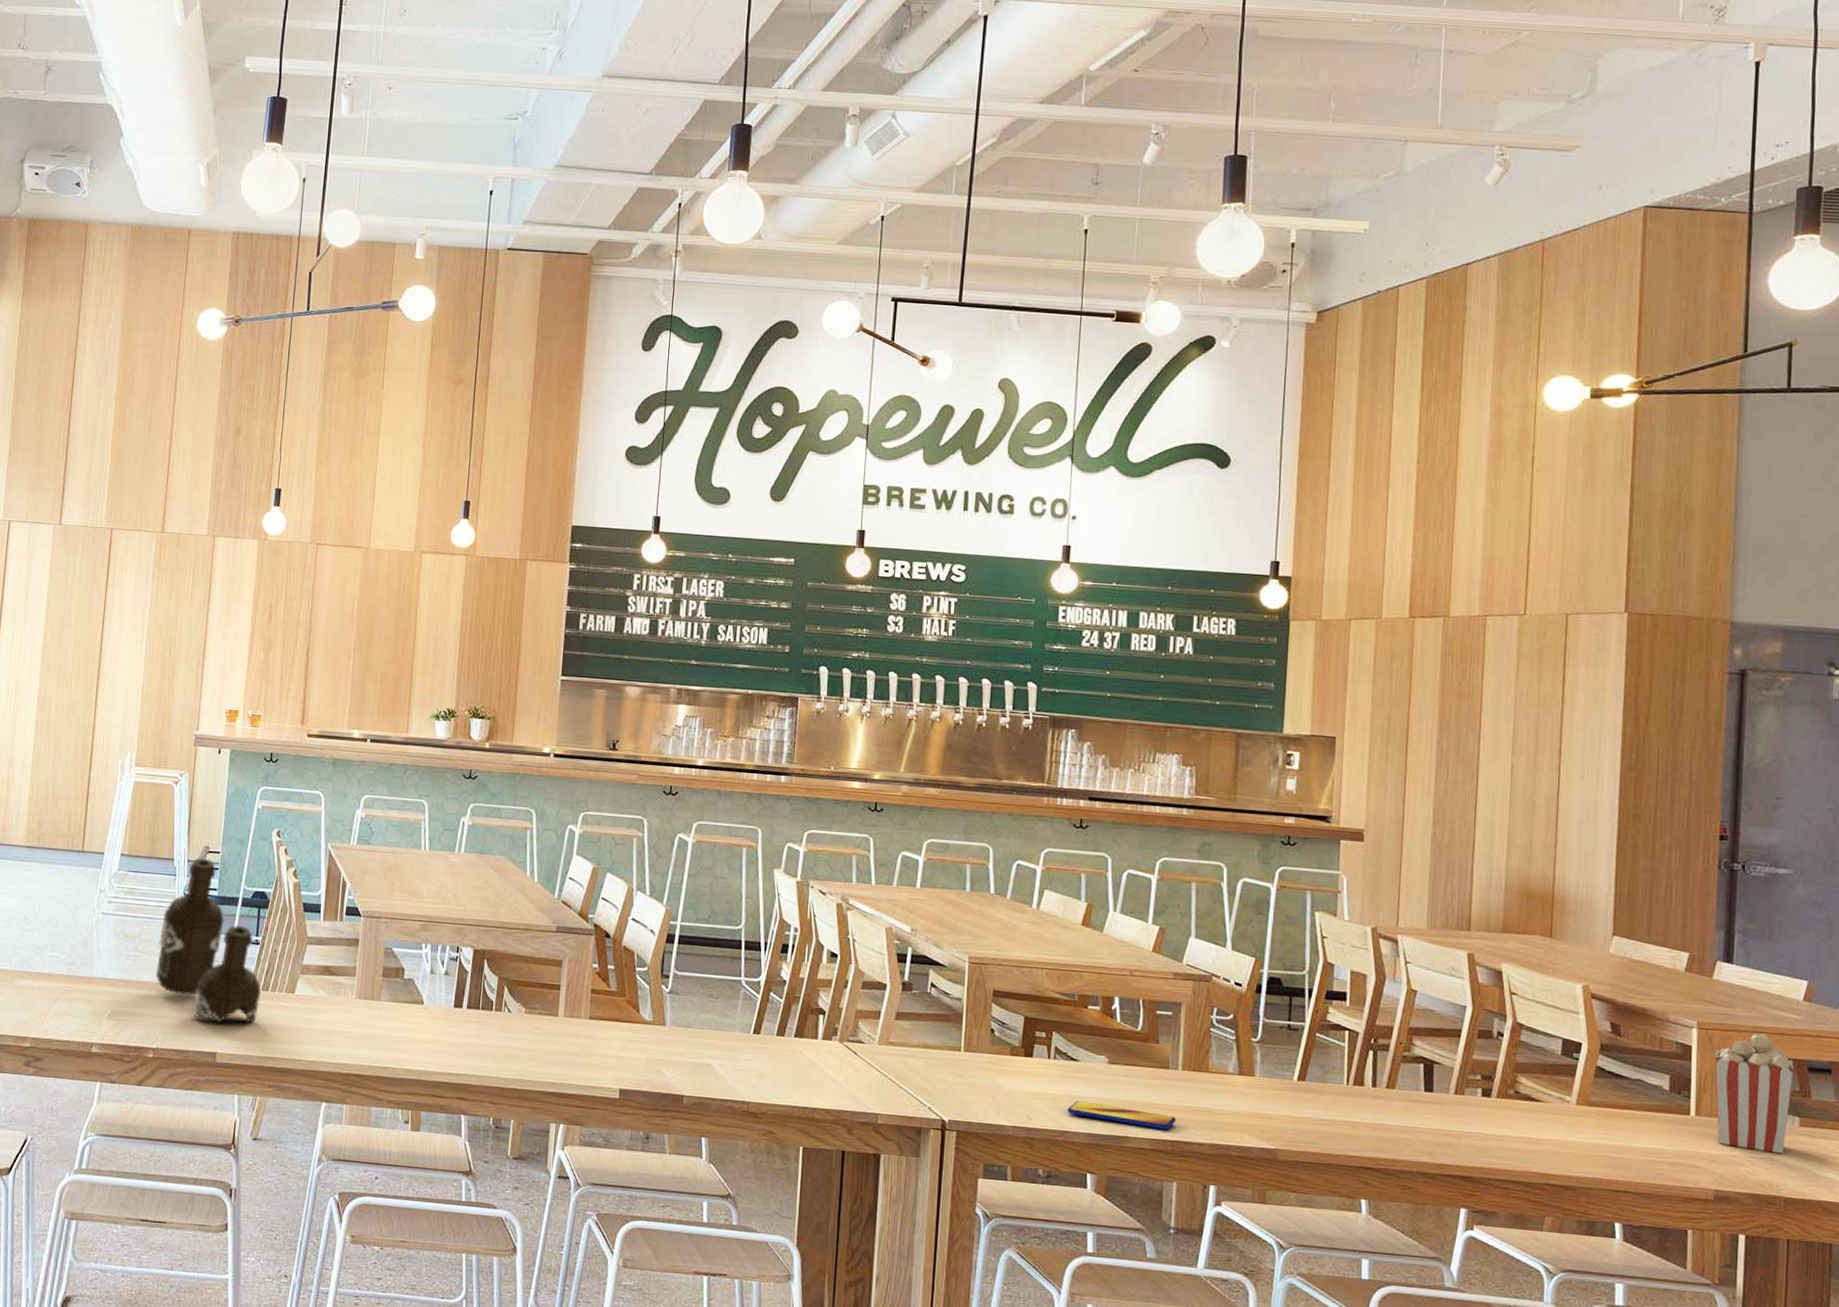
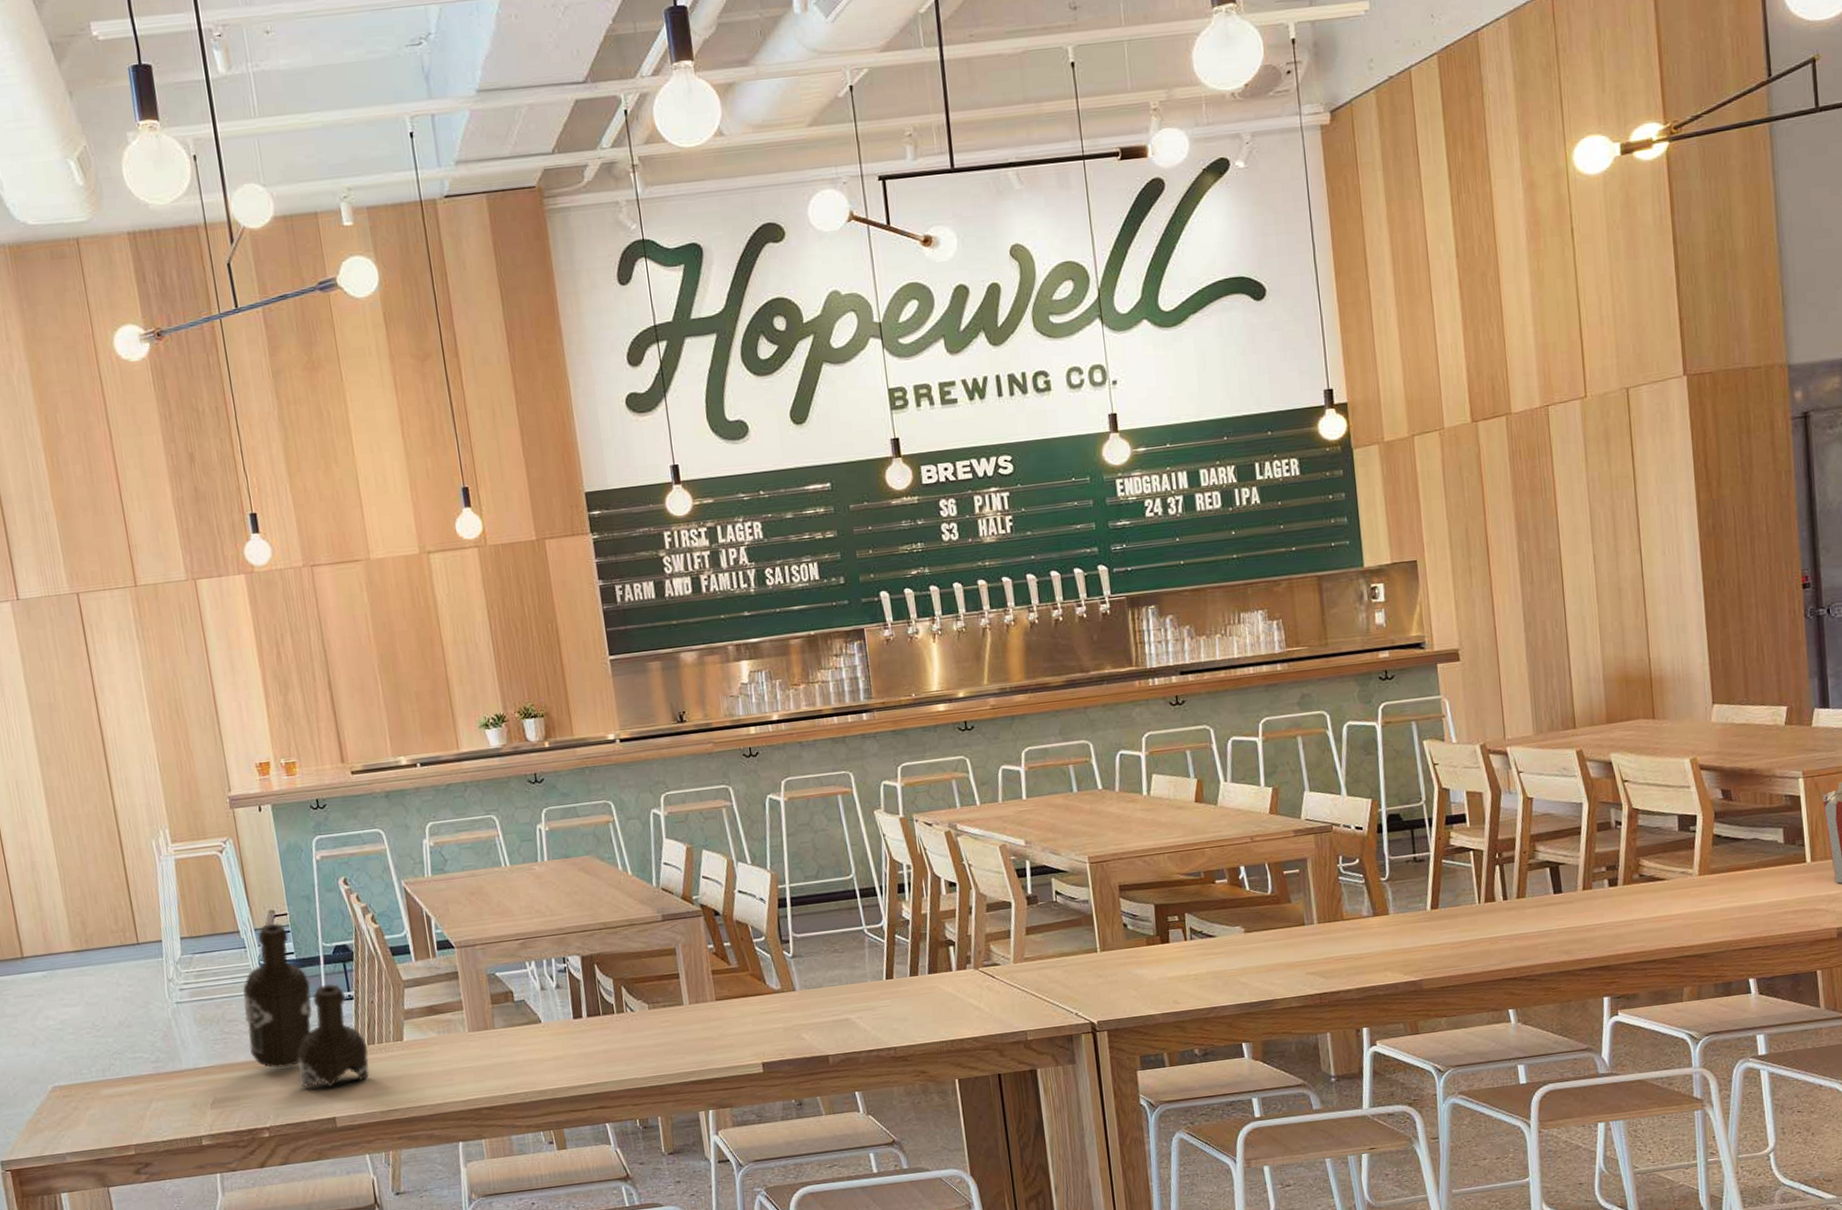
smartphone: present [1067,1100,1176,1130] -> none [1212,969,1319,990]

